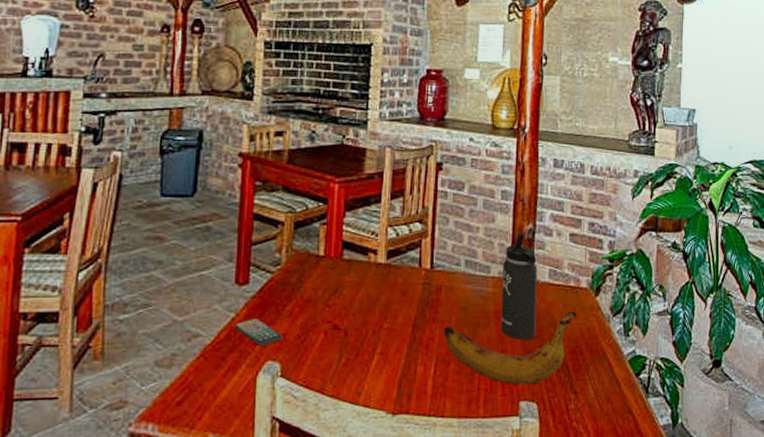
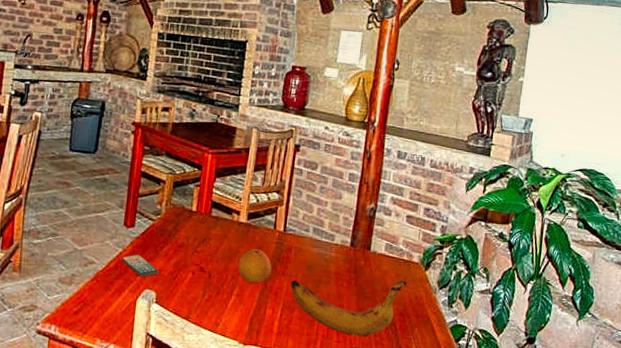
fruit: none [379,293,420,336] -> present [237,248,272,283]
thermos bottle: present [501,234,538,340] -> none [340,211,376,299]

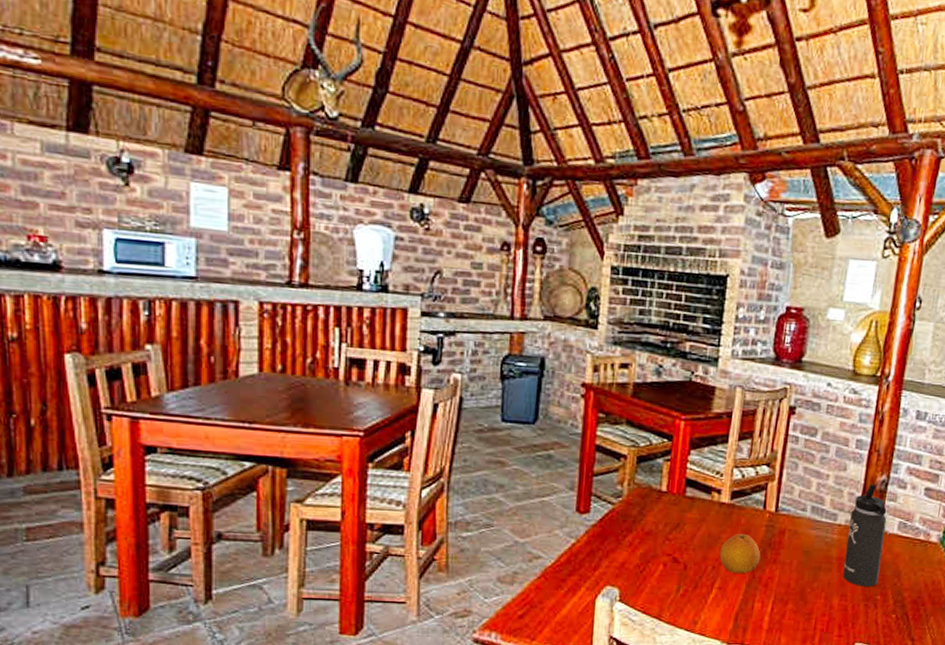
smartphone: present [122,255,159,278] -> none [575,546,622,573]
banana: present [291,280,408,338] -> none [784,564,924,630]
thermos bottle: none [340,211,376,299] -> present [843,484,887,587]

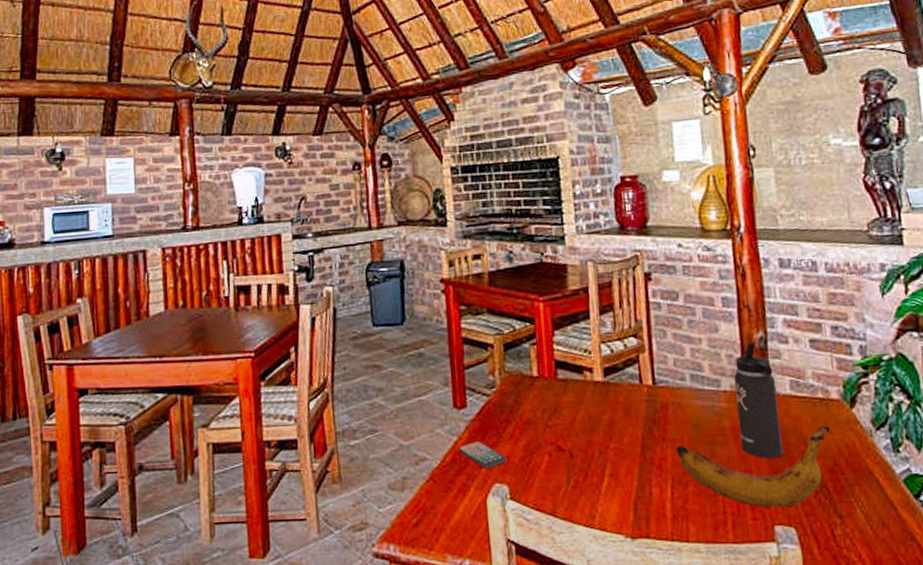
smartphone: none [575,546,622,573] -> present [459,442,507,470]
fruit: present [719,533,761,573] -> none [603,411,648,456]
banana: none [784,564,924,630] -> present [676,426,831,509]

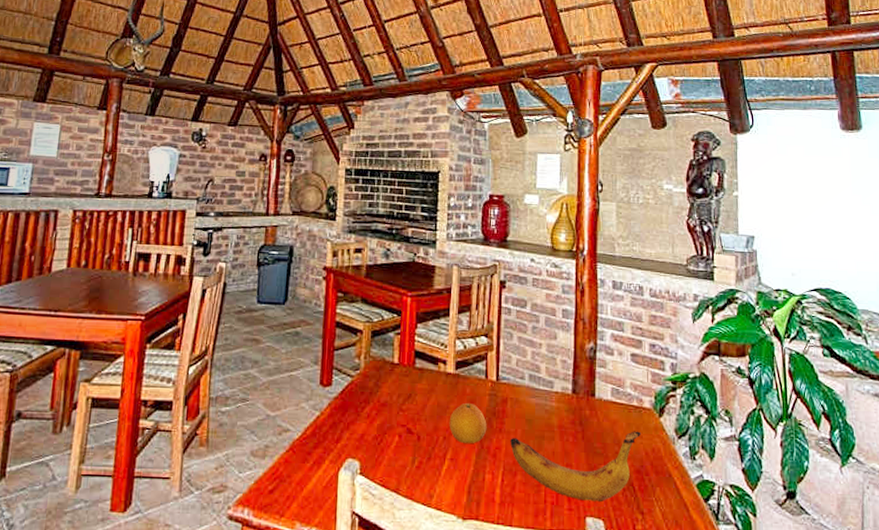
smartphone: present [459,442,507,470] -> none [320,418,362,445]
fruit: none [603,411,648,456] -> present [449,402,487,443]
thermos bottle: present [734,343,783,458] -> none [565,351,600,456]

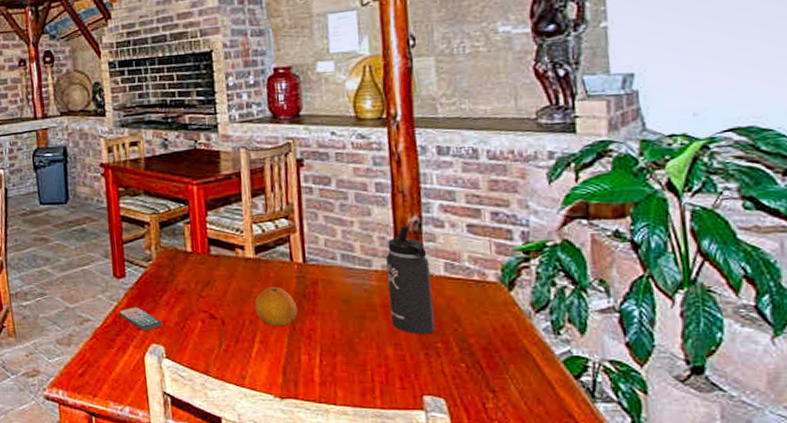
smartphone: none [320,418,362,445] -> present [119,307,163,332]
banana: present [510,431,642,503] -> none [325,307,487,381]
thermos bottle: none [565,351,600,456] -> present [386,226,435,334]

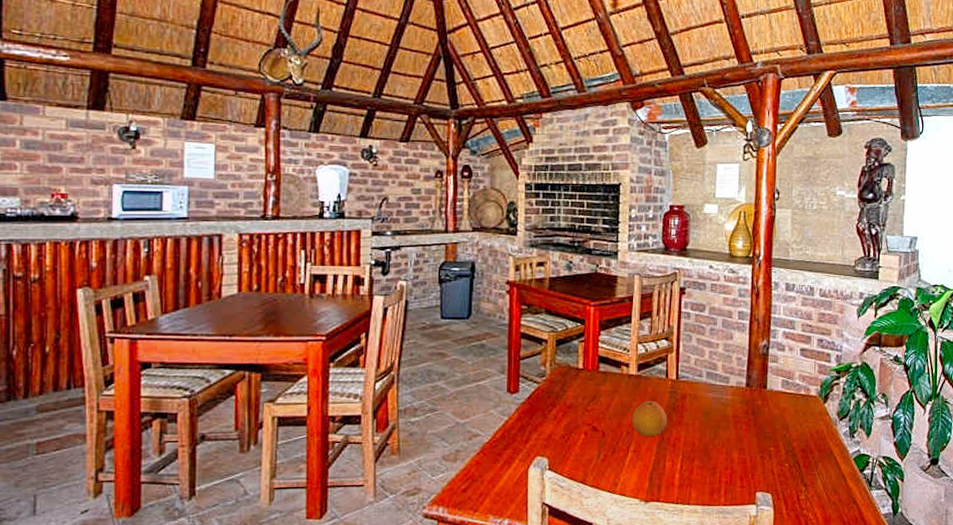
smartphone: present [119,307,163,332] -> none [508,421,549,445]
thermos bottle: present [386,226,435,334] -> none [739,349,771,440]

